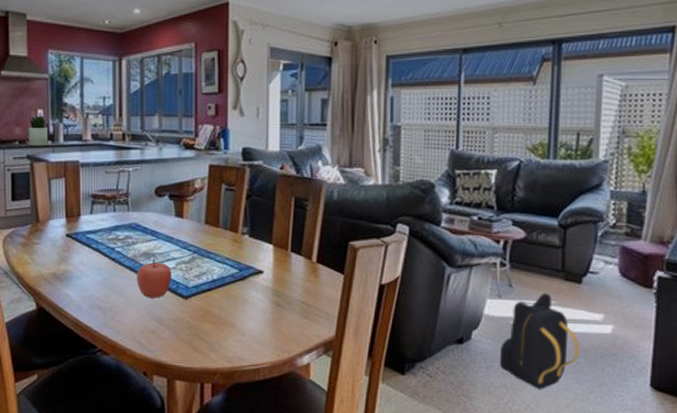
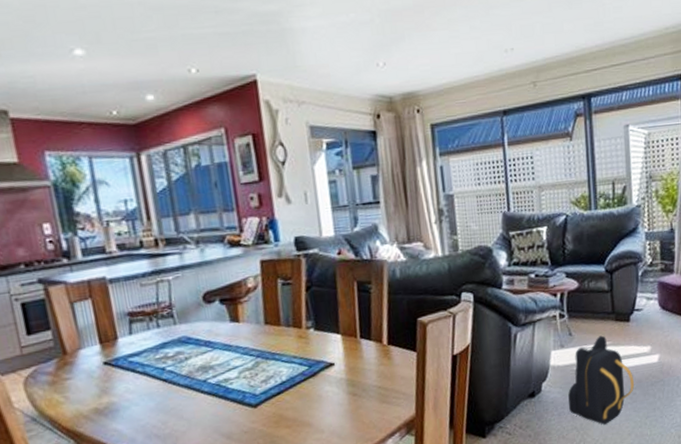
planter: present [26,114,49,147] -> none [31,229,65,269]
fruit: present [136,259,172,298] -> none [195,371,236,415]

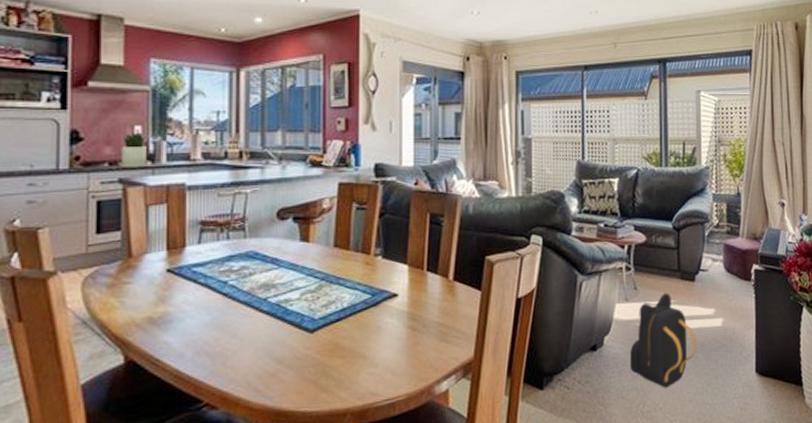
planter: none [31,229,65,269] -> present [118,131,148,169]

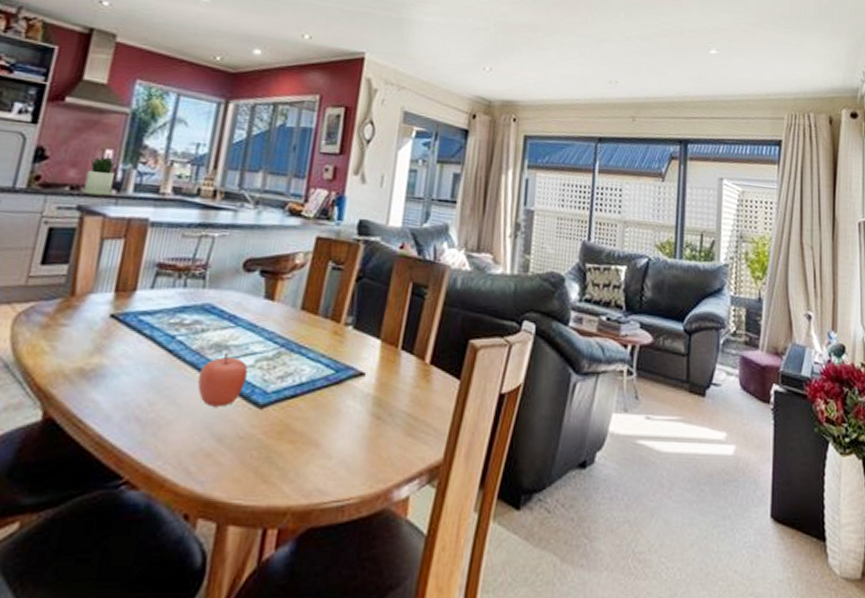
fruit: none [252,290,295,336] -> present [197,352,248,407]
backpack: present [630,293,697,388] -> none [624,407,703,525]

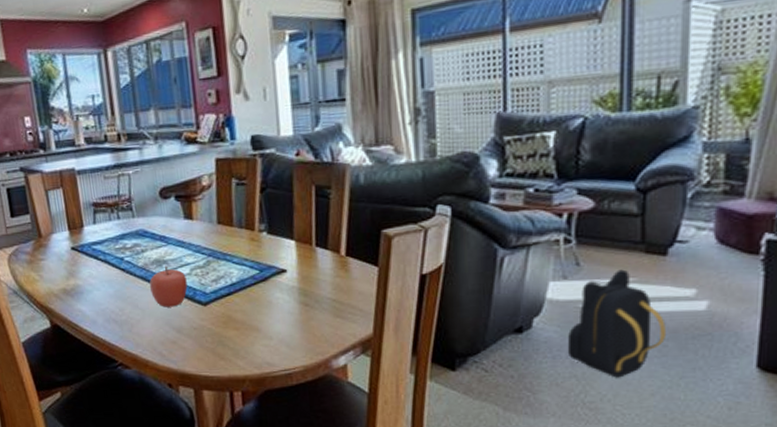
planter: present [79,155,115,197] -> none [15,122,41,158]
backpack: none [624,407,703,525] -> present [568,269,666,378]

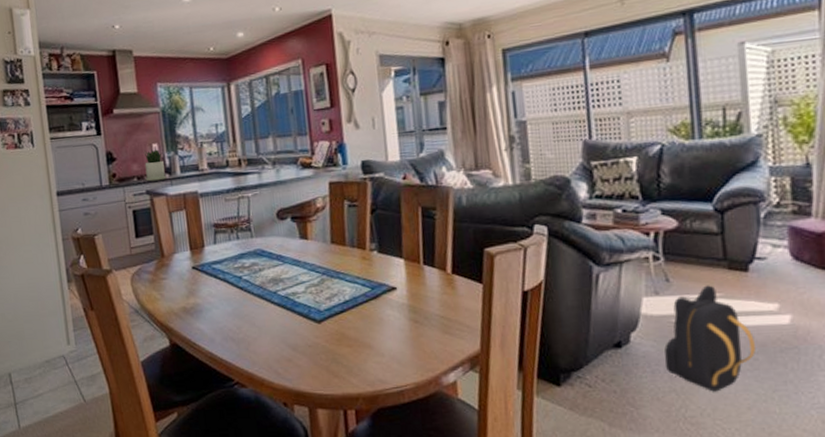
planter: none [15,122,41,158] -> present [143,148,167,182]
fruit: present [149,266,188,307] -> none [266,284,303,325]

